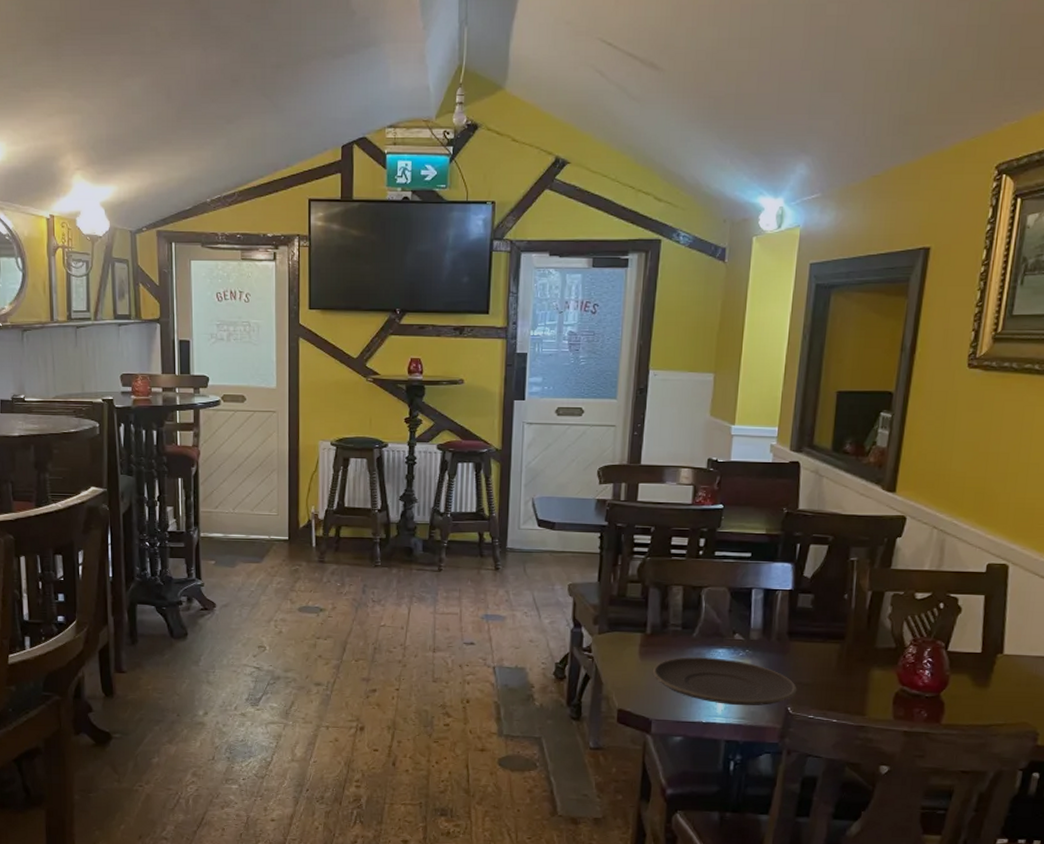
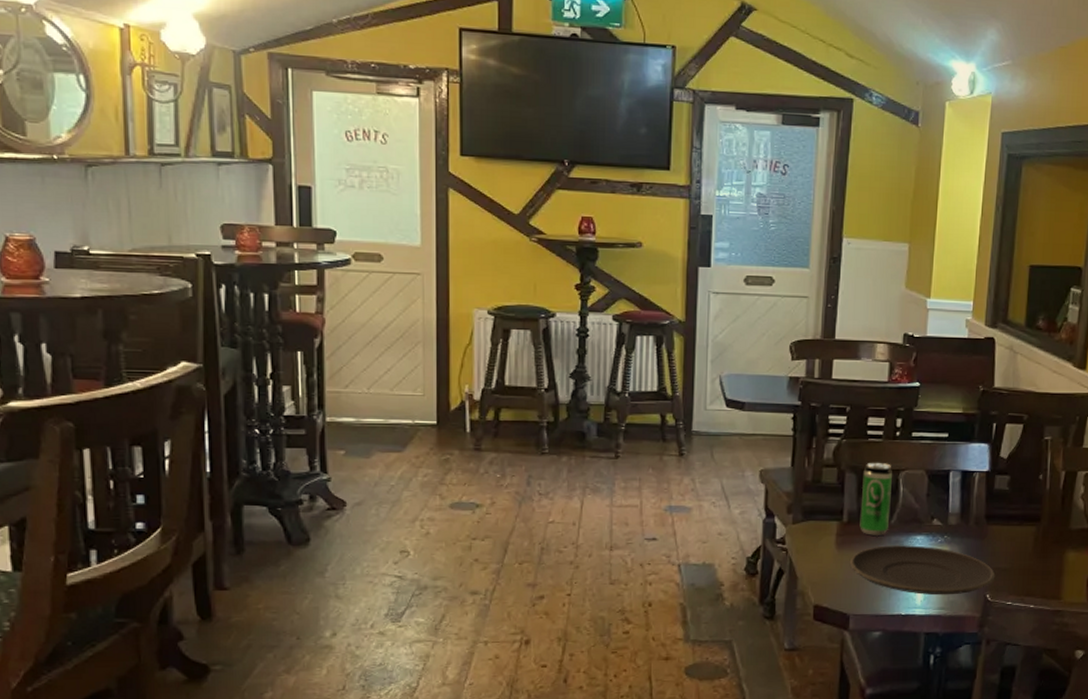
beverage can: none [662,578,695,647] -> present [860,462,892,535]

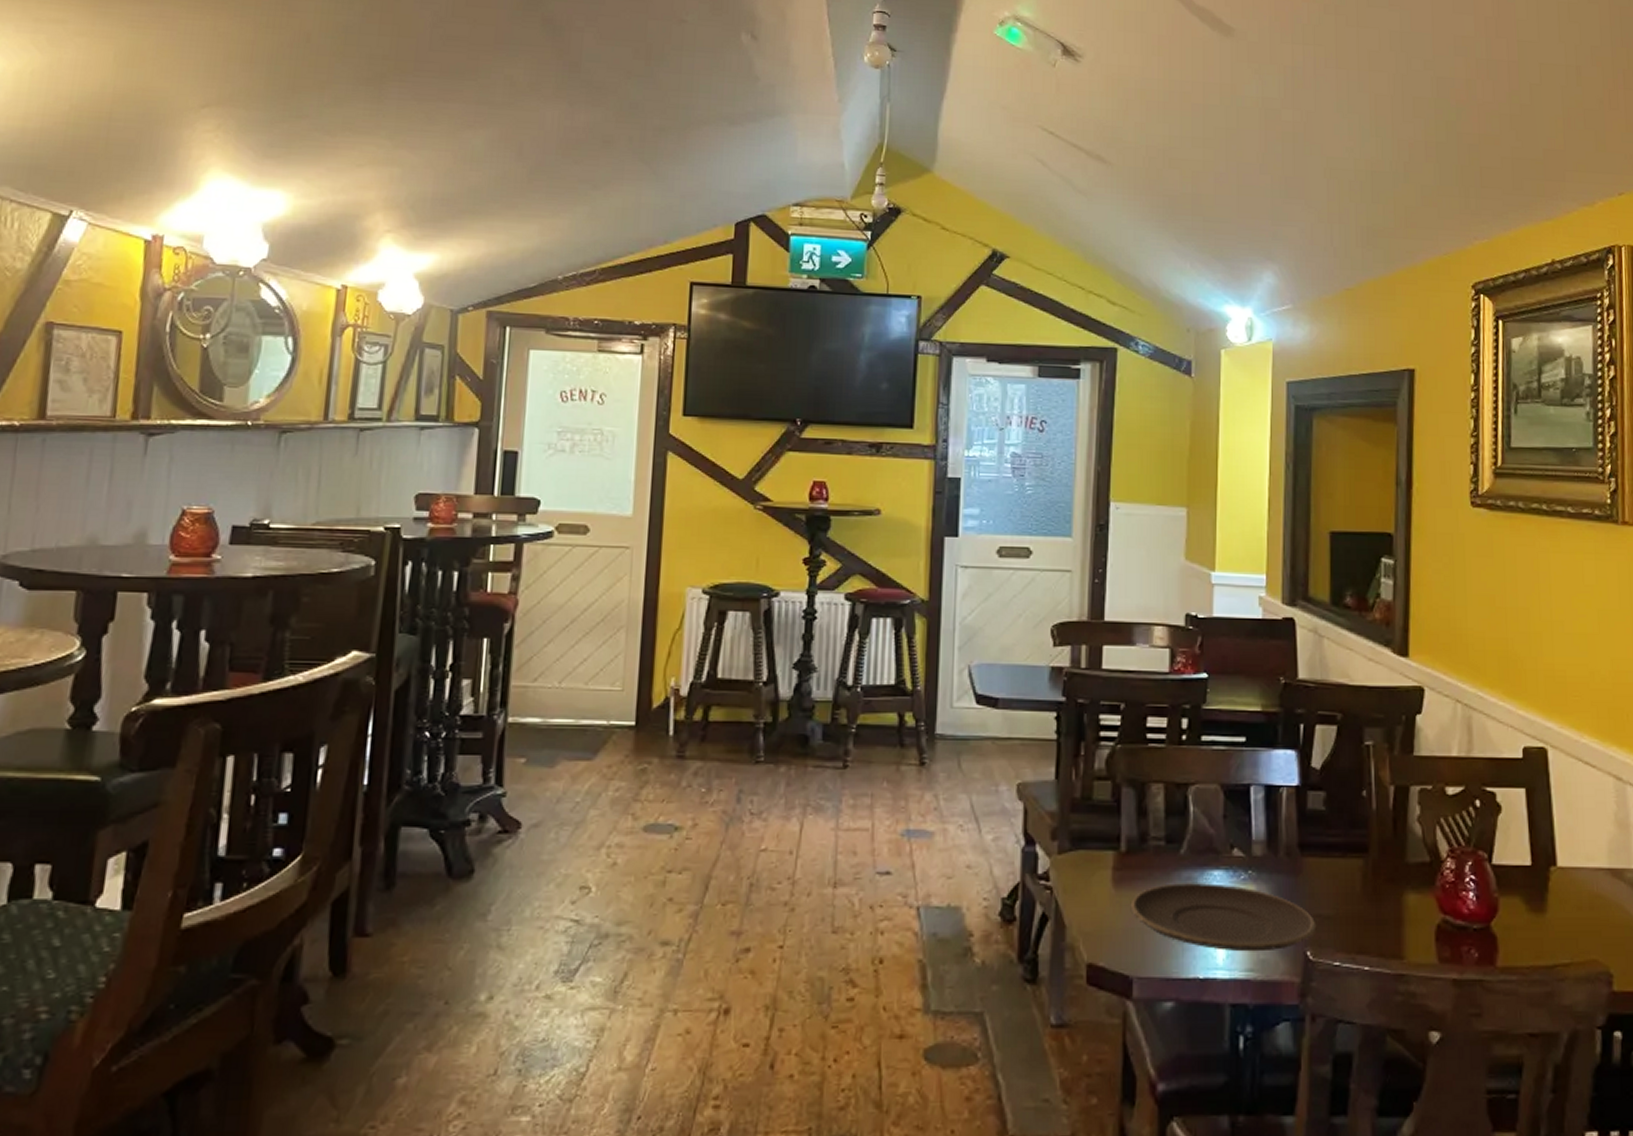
beverage can: present [860,462,892,535] -> none [1141,773,1179,870]

